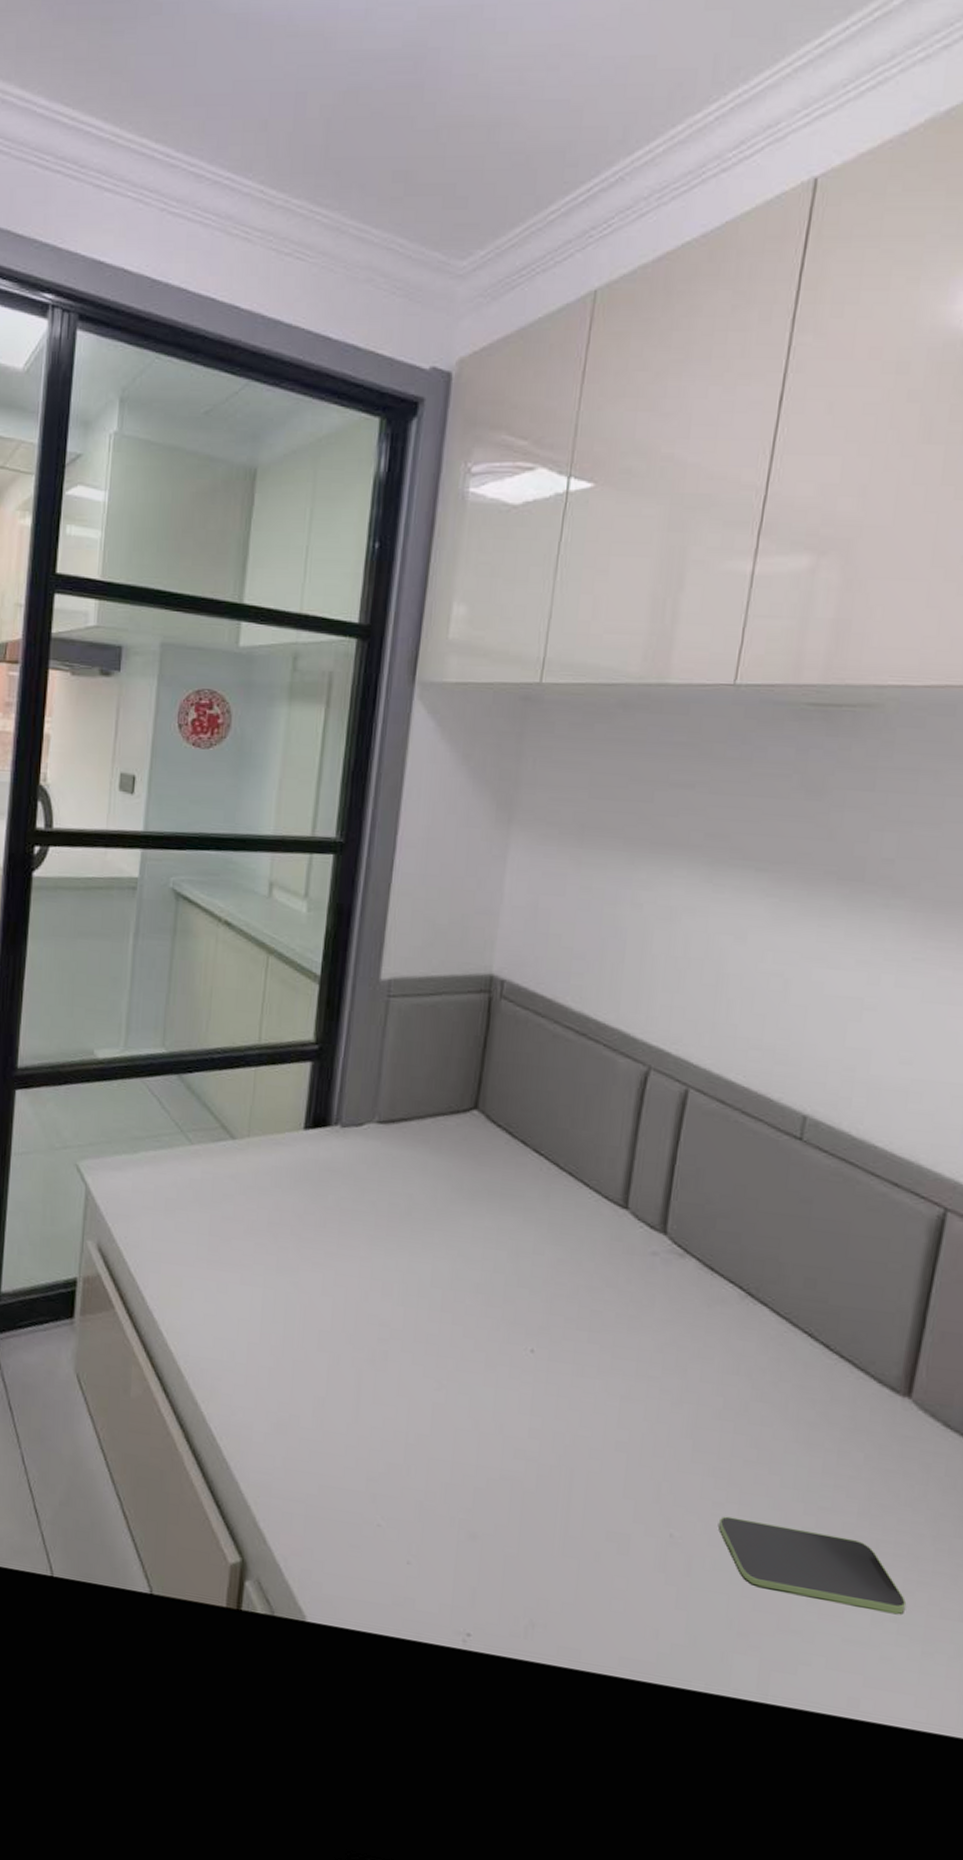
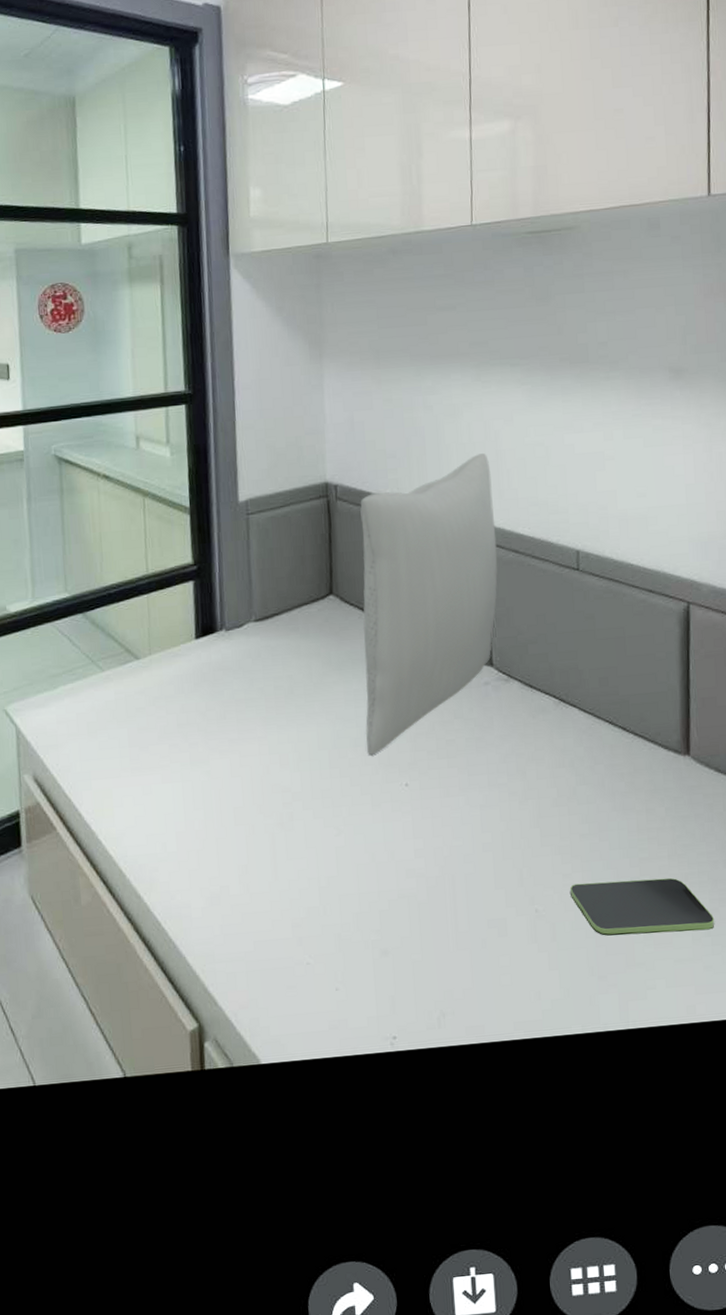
pillow: none [490,973,706,1307] -> present [360,453,498,755]

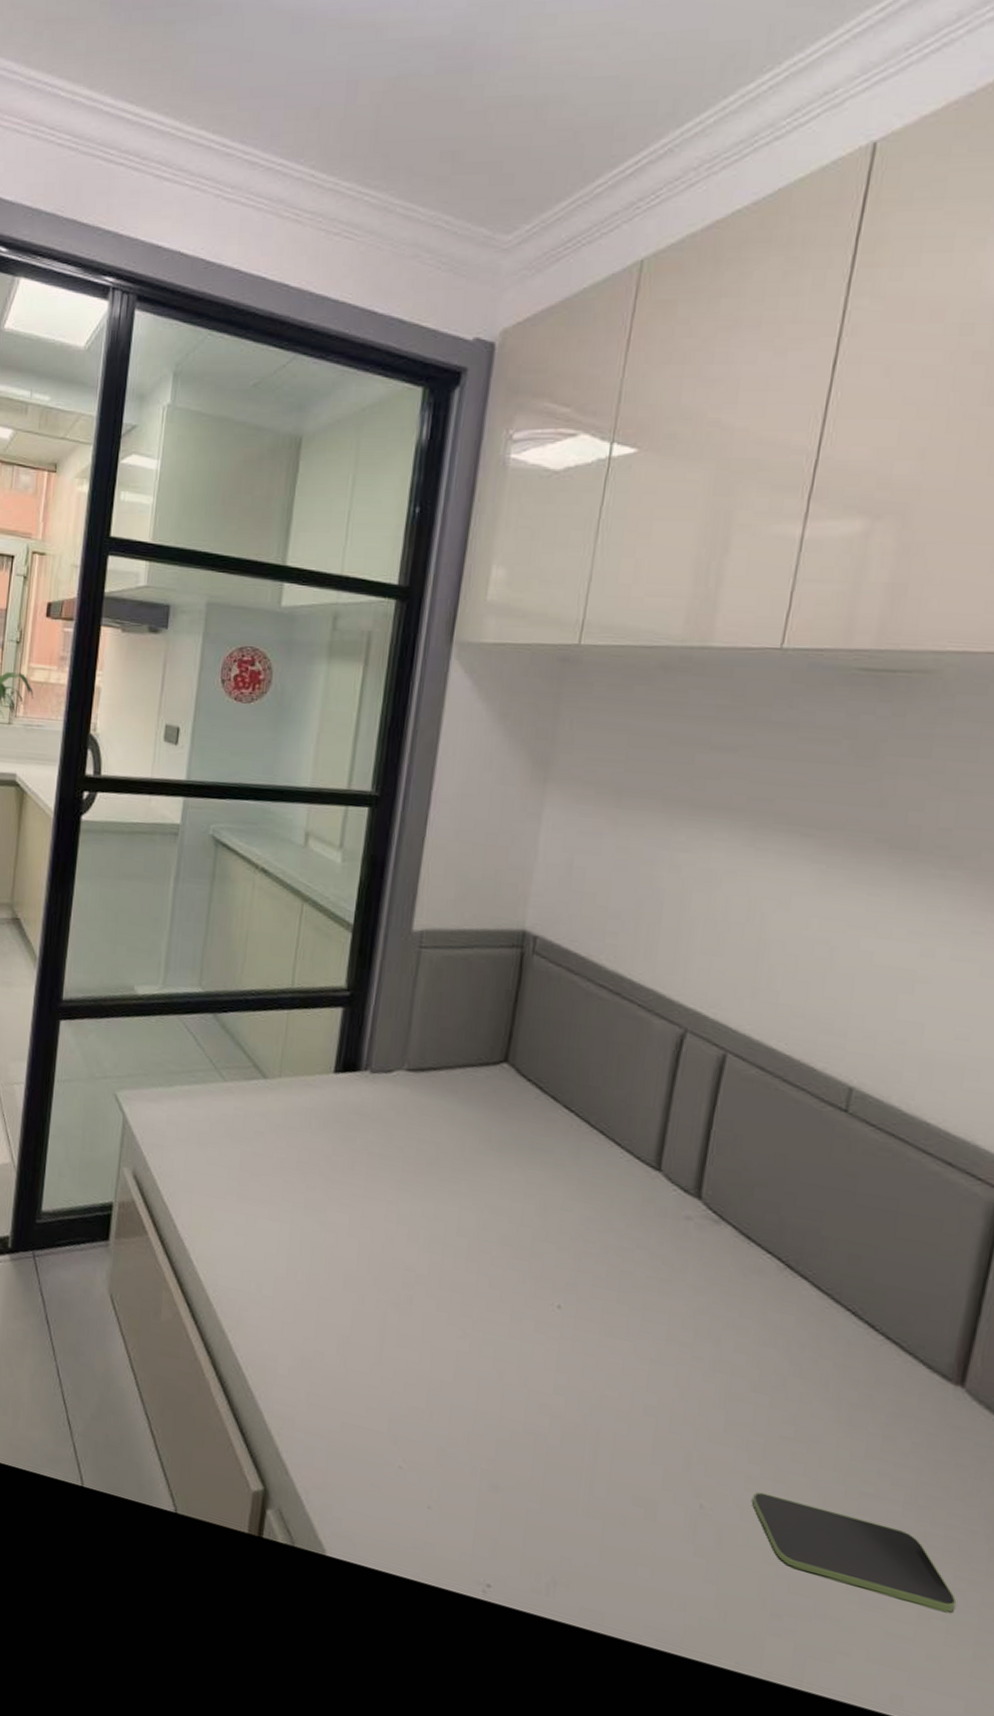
pillow: present [360,453,498,755] -> none [517,937,746,1260]

